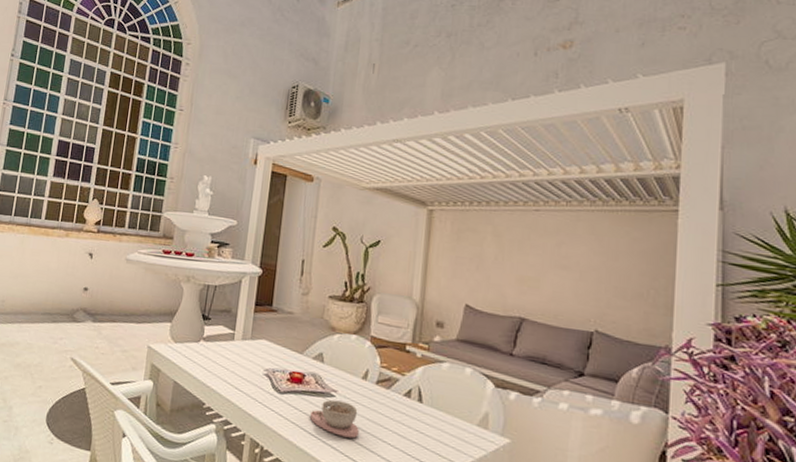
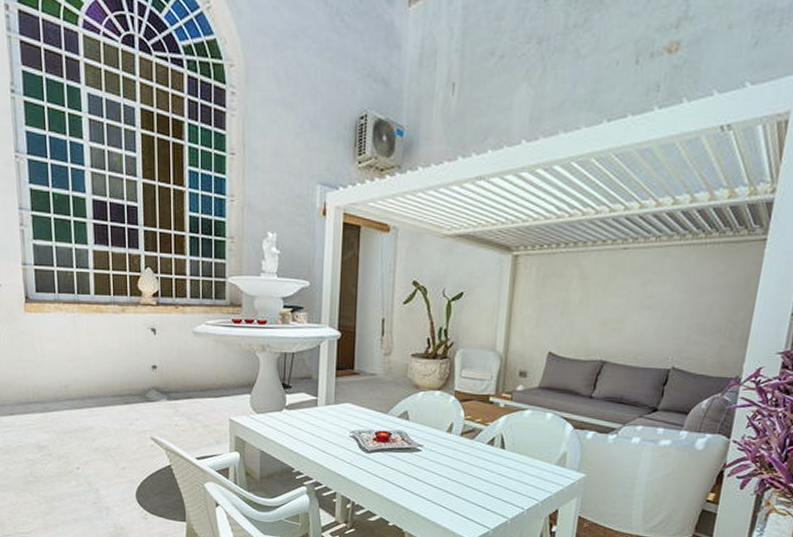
bowl: present [309,399,359,439] -> none [397,454,445,487]

